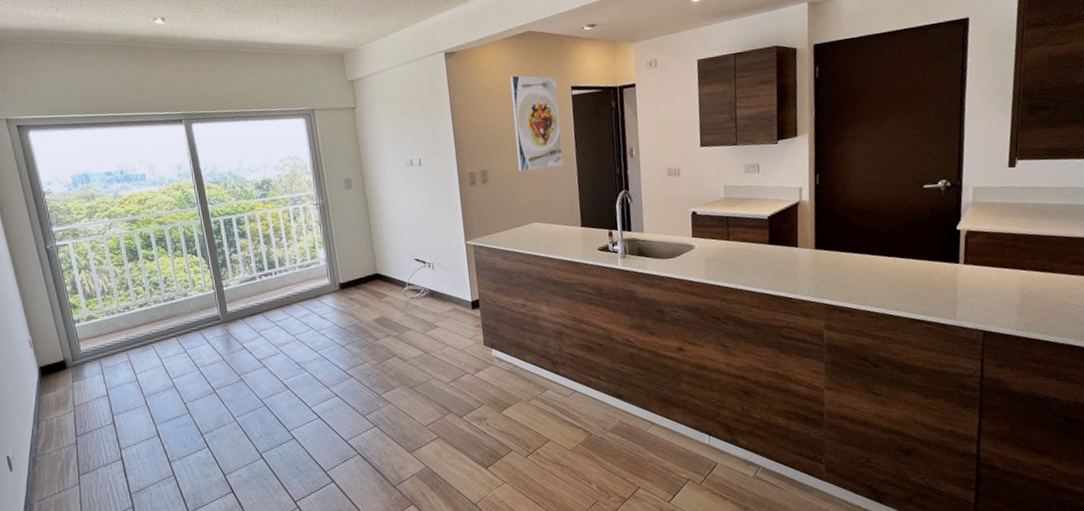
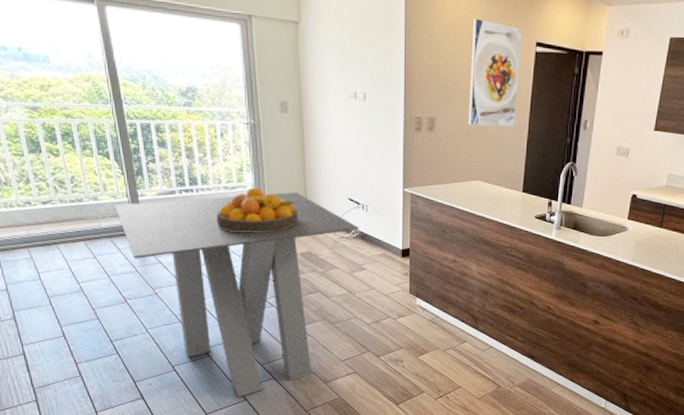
dining table: none [203,261,429,479] -> present [115,192,360,397]
fruit bowl: none [293,261,370,309] -> present [216,187,299,234]

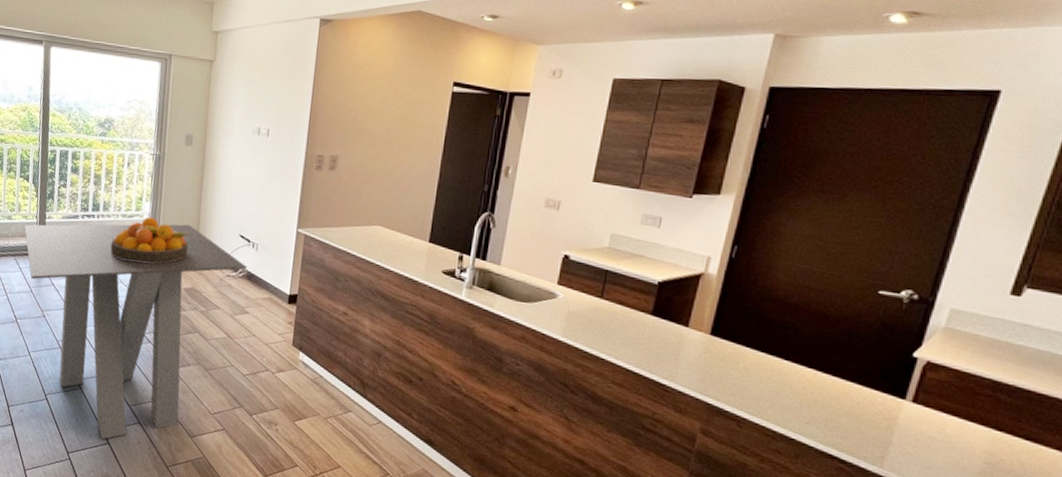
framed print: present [468,18,522,126] -> none [372,57,438,169]

